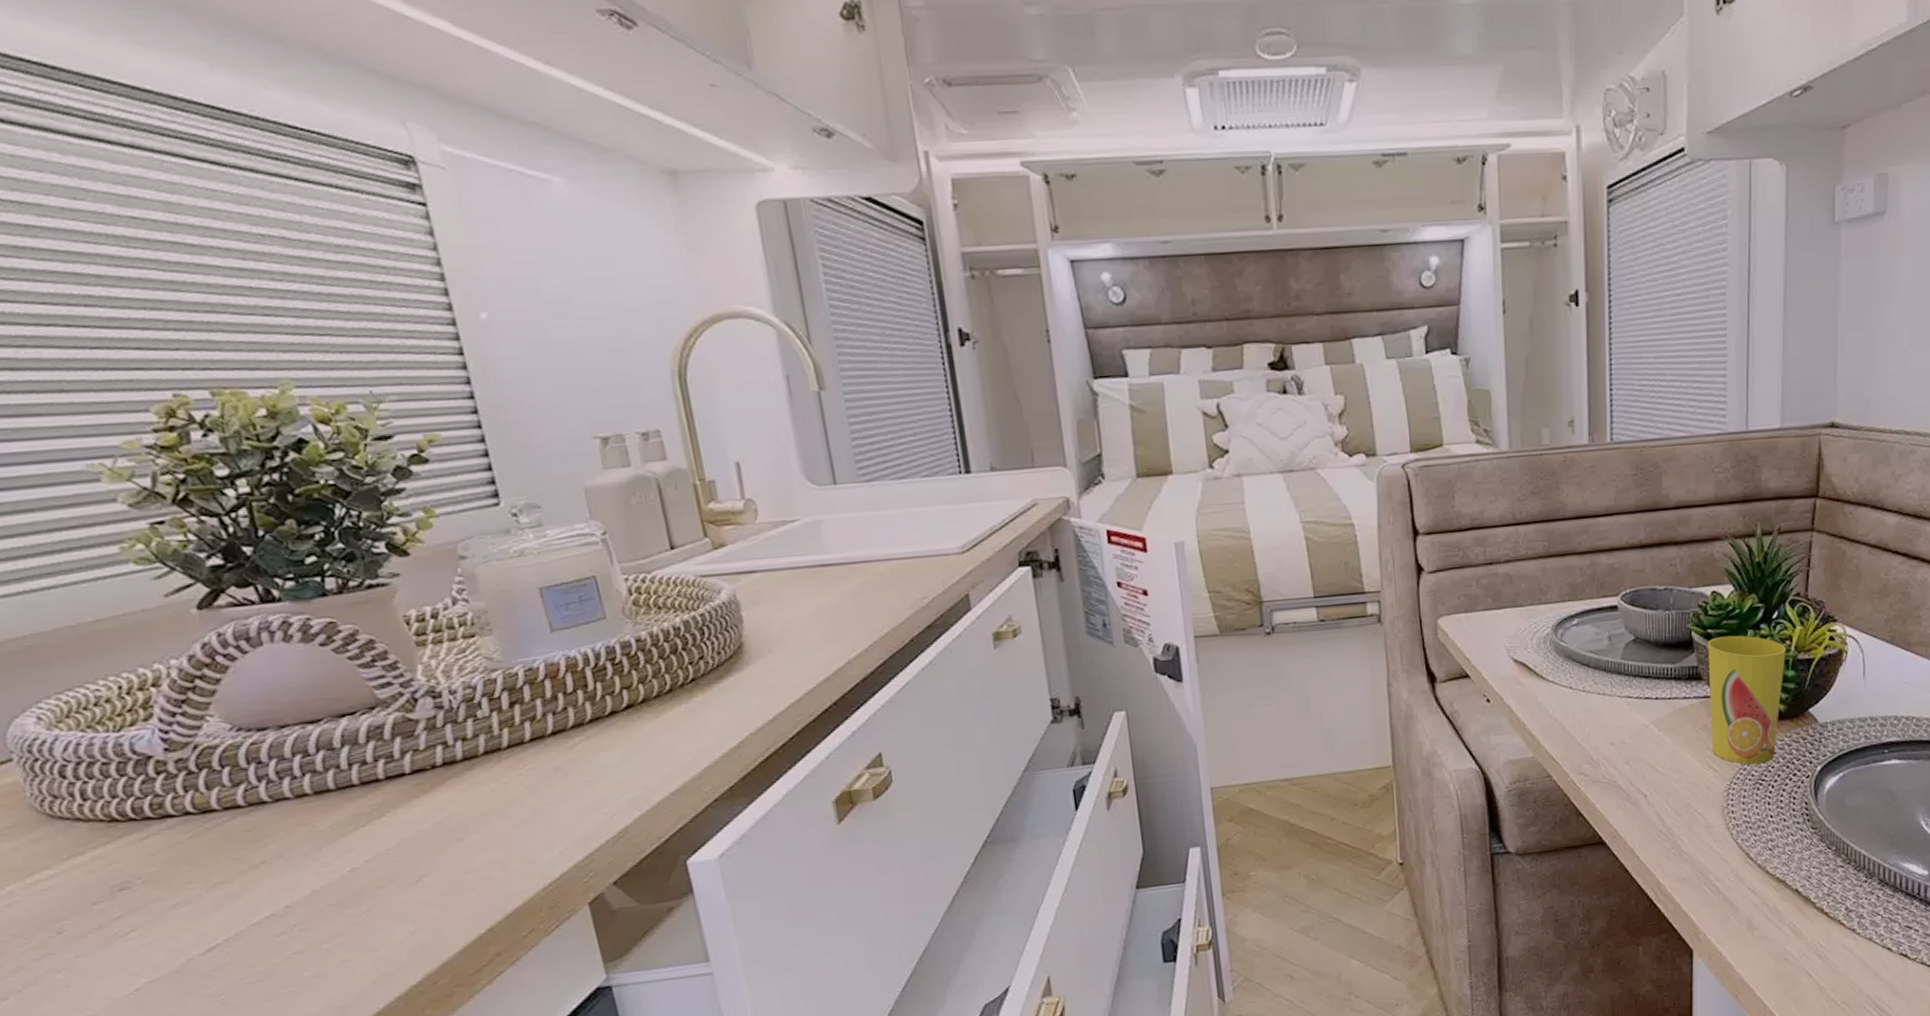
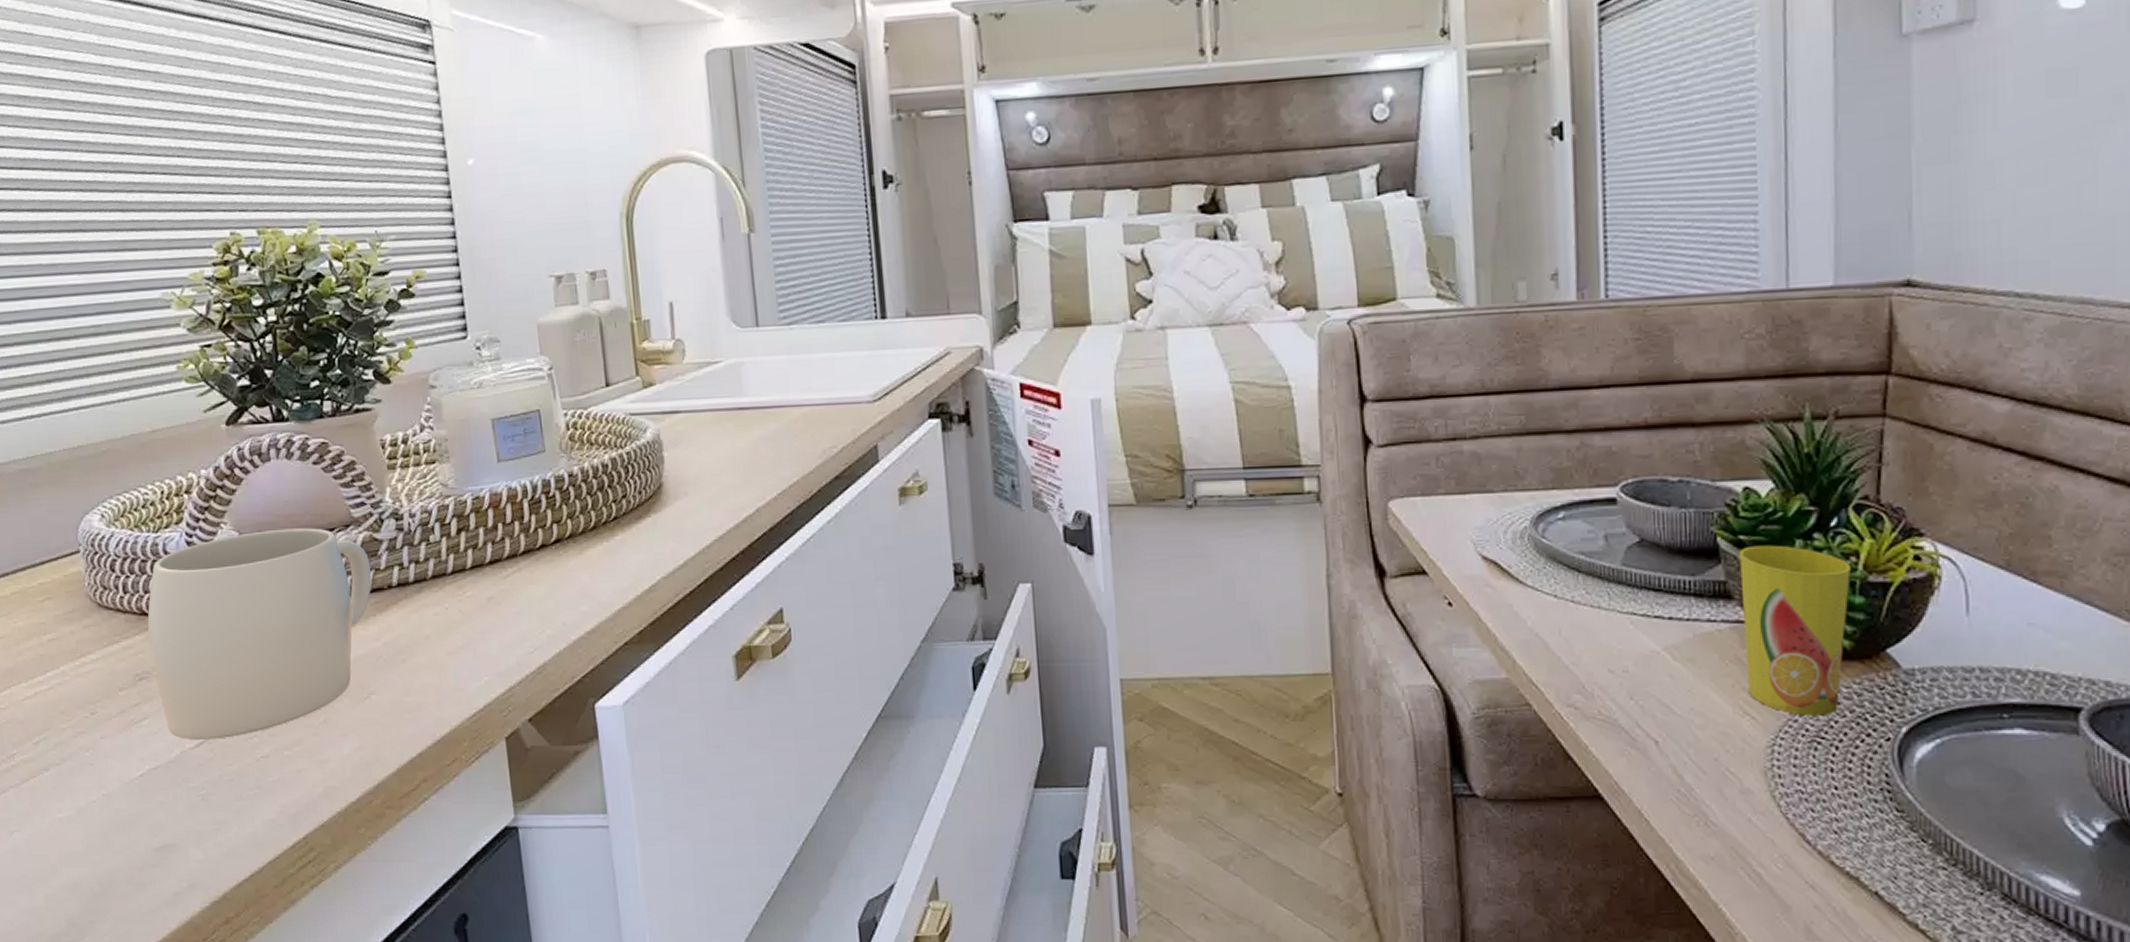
mug: none [118,712,411,947] -> present [147,528,372,739]

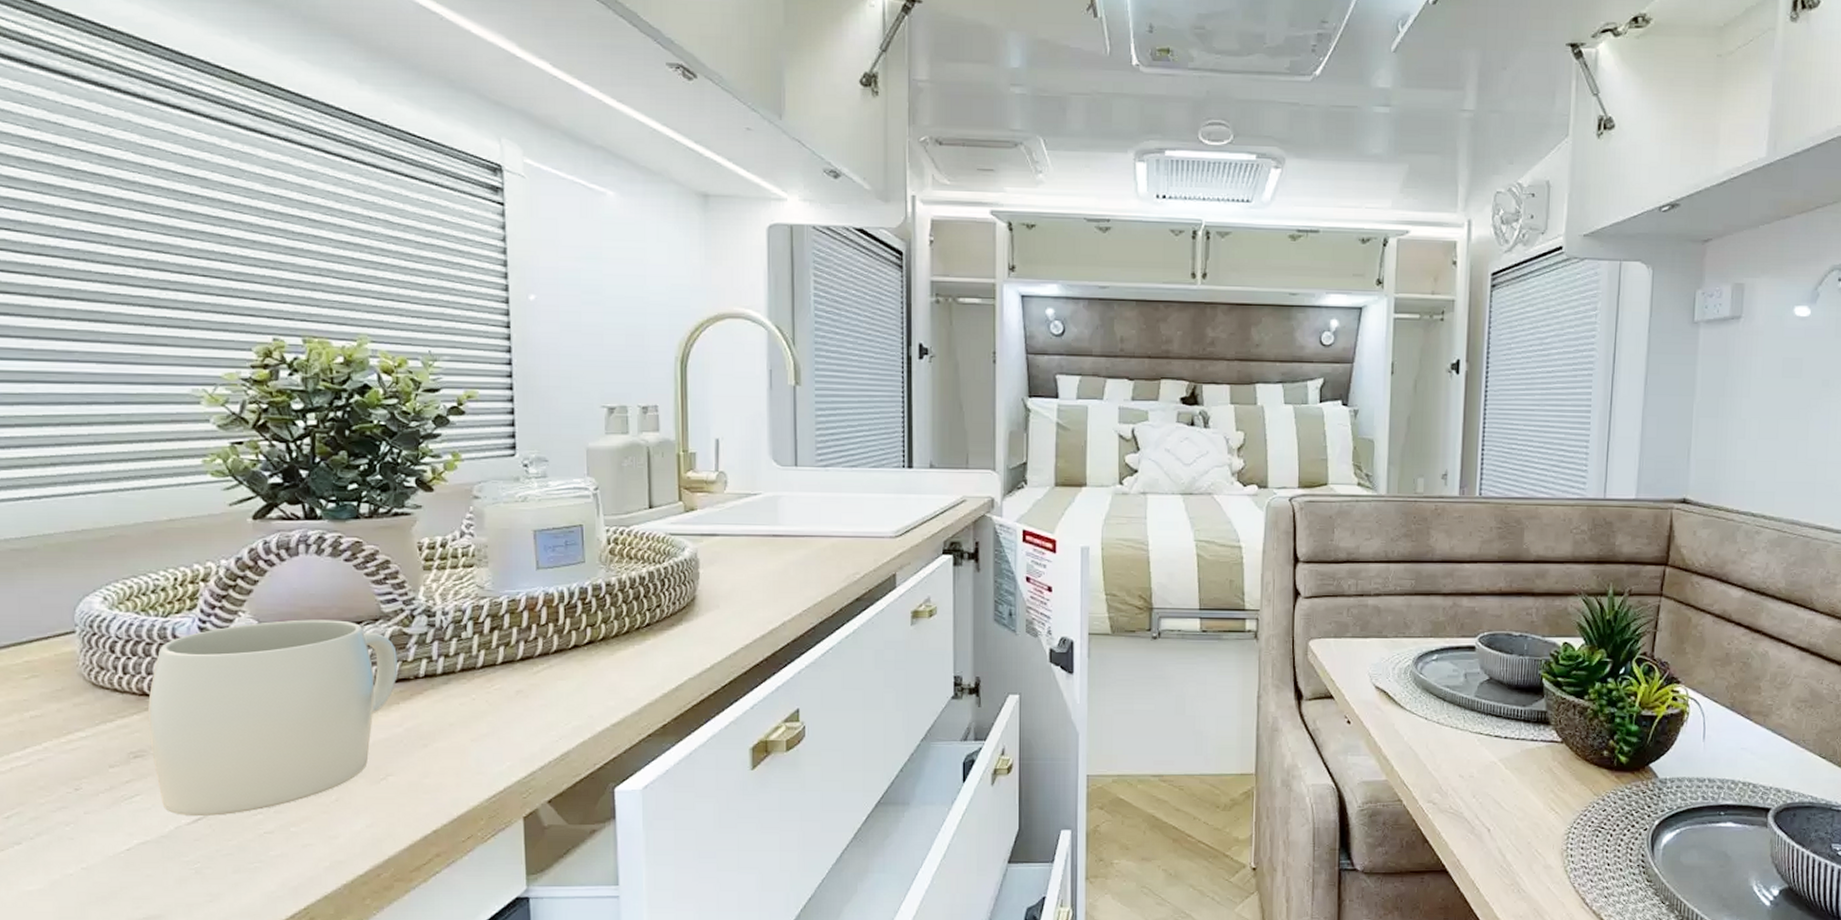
cup: present [1739,545,1851,716] -> none [1555,685,1631,812]

